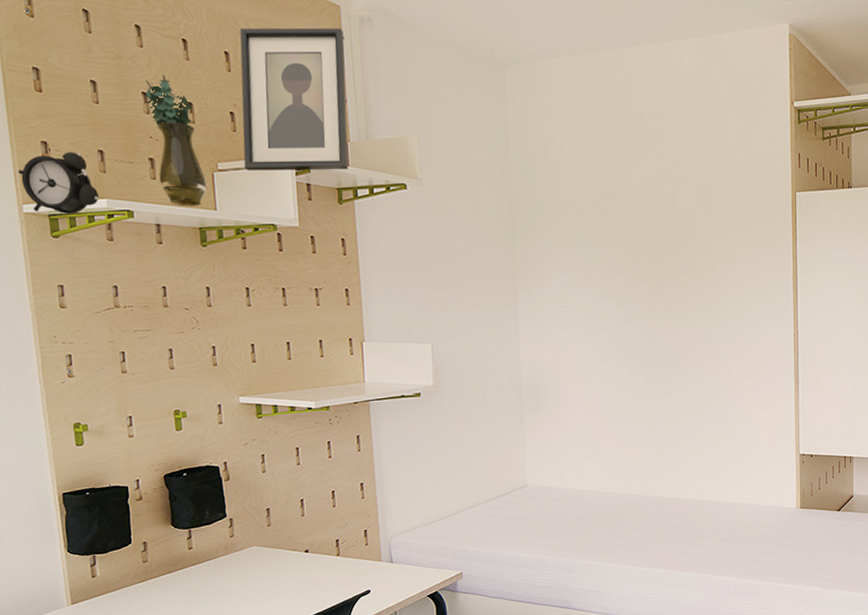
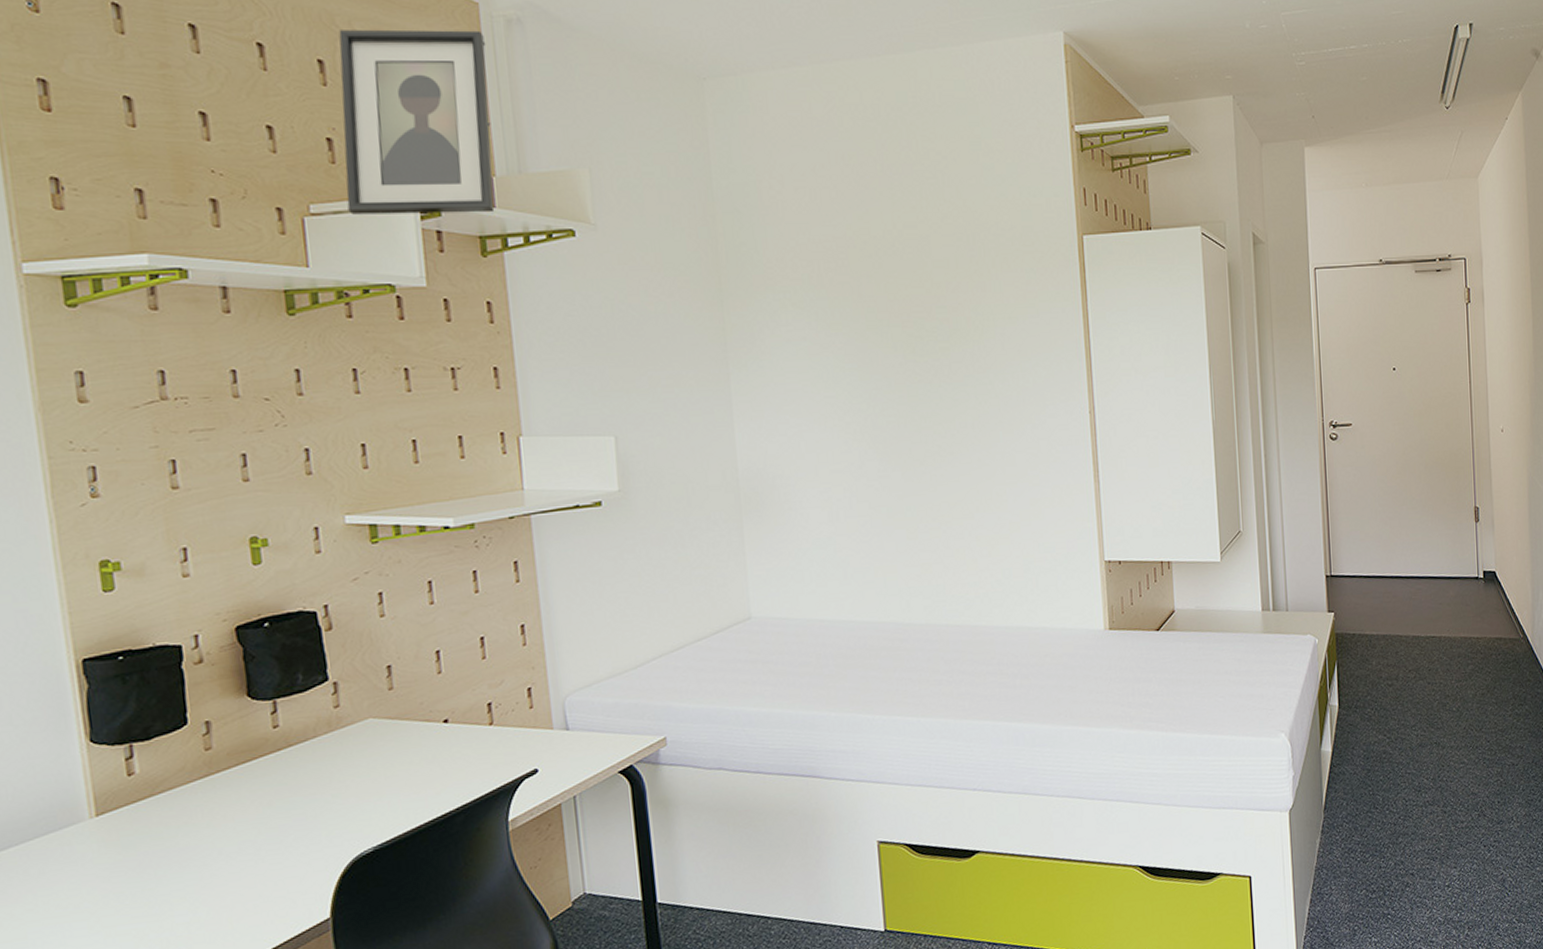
alarm clock: present [18,152,99,214] -> none [15,191,137,274]
vase: present [143,75,207,207] -> none [201,89,294,264]

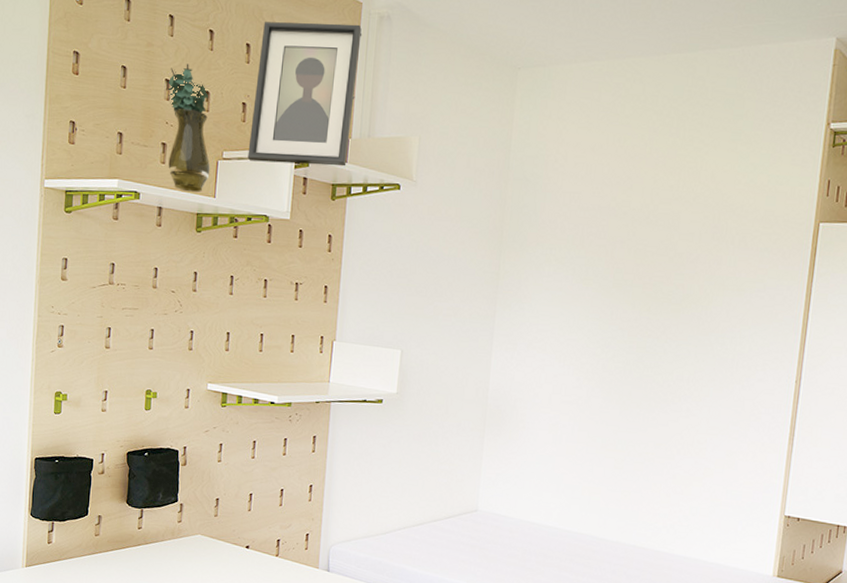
vase: none [201,89,294,264] -> present [166,63,210,193]

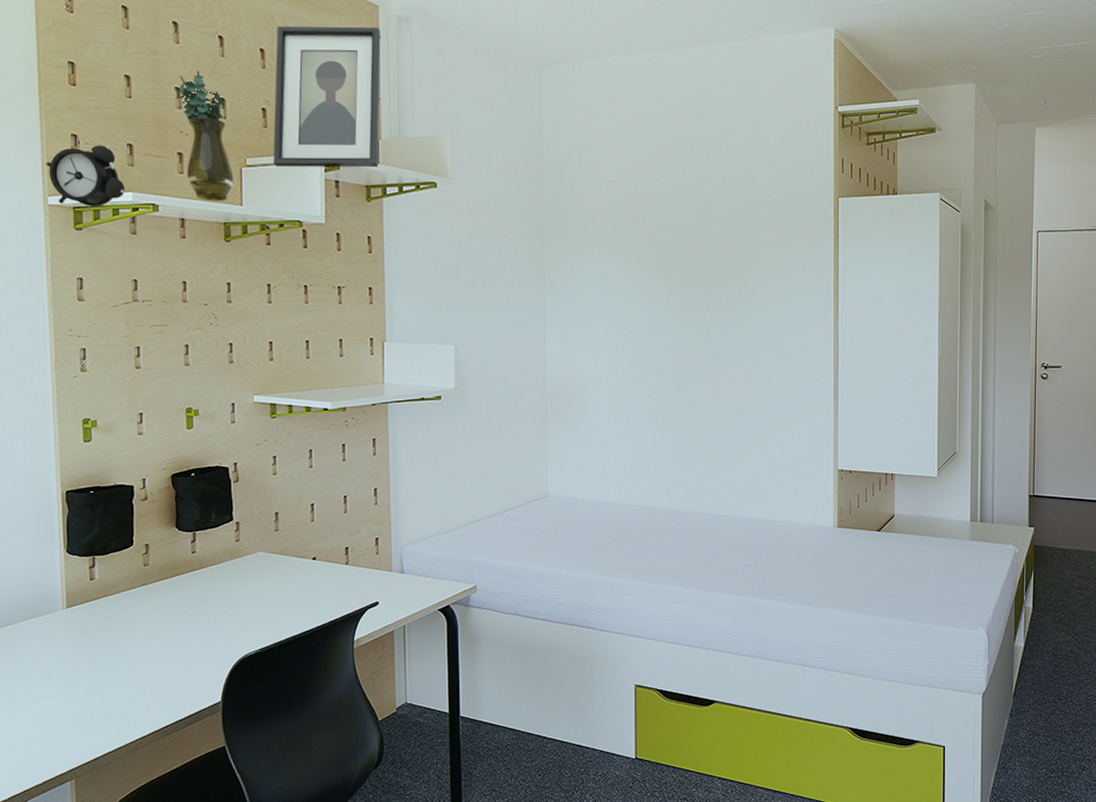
alarm clock: none [46,132,112,191] -> present [46,145,125,206]

